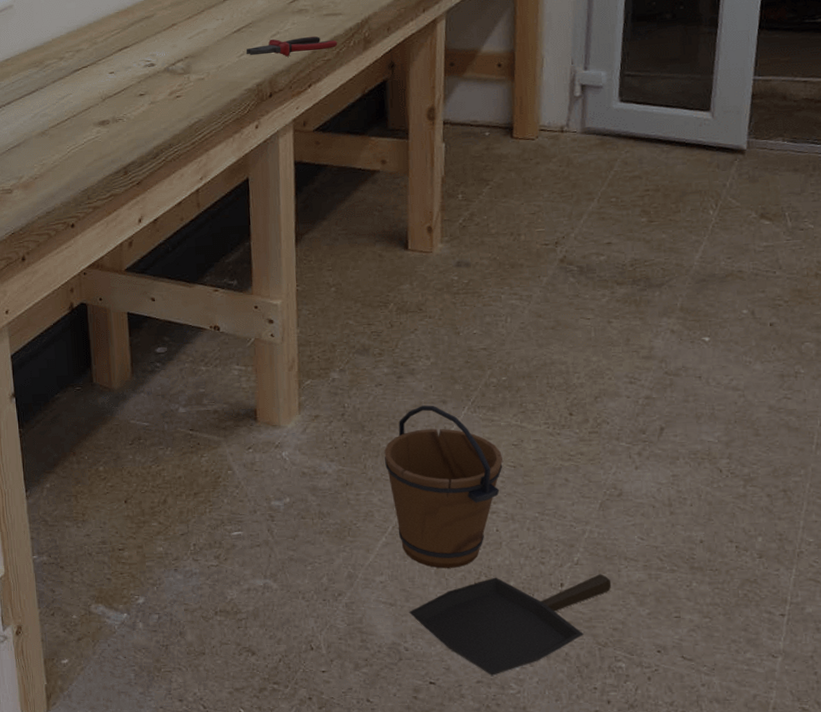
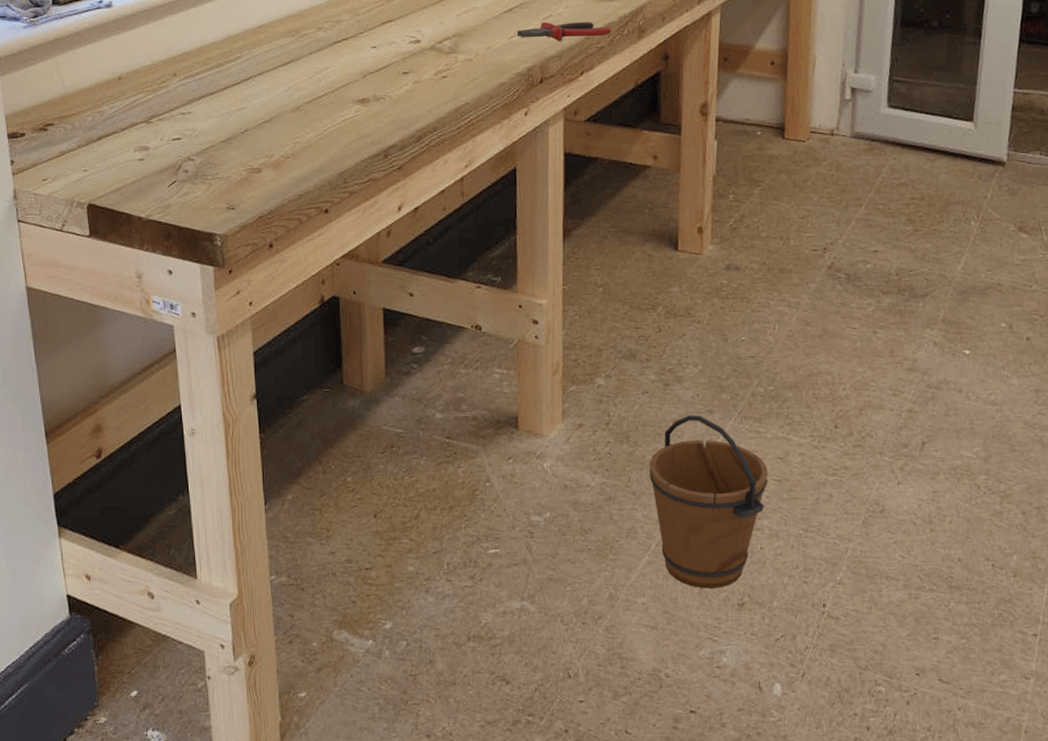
grill pan: present [408,574,612,676] -> none [670,594,873,703]

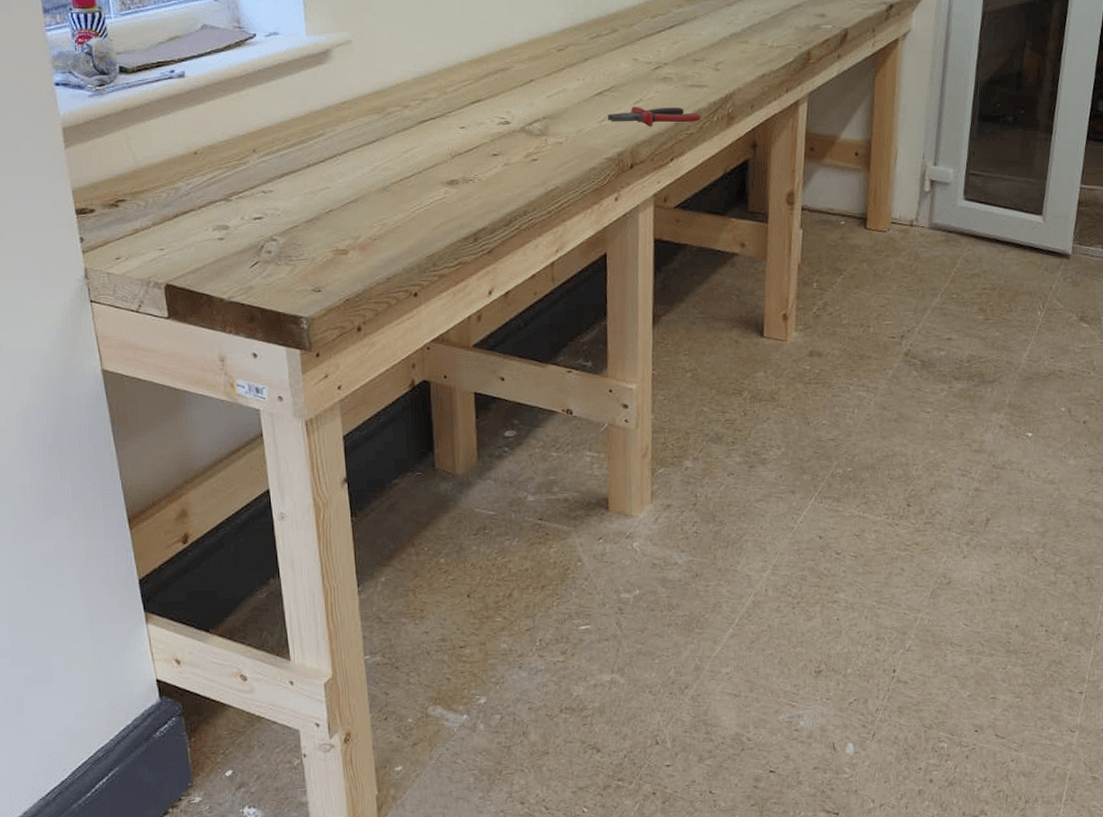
bucket: present [649,415,768,589] -> none [734,495,845,658]

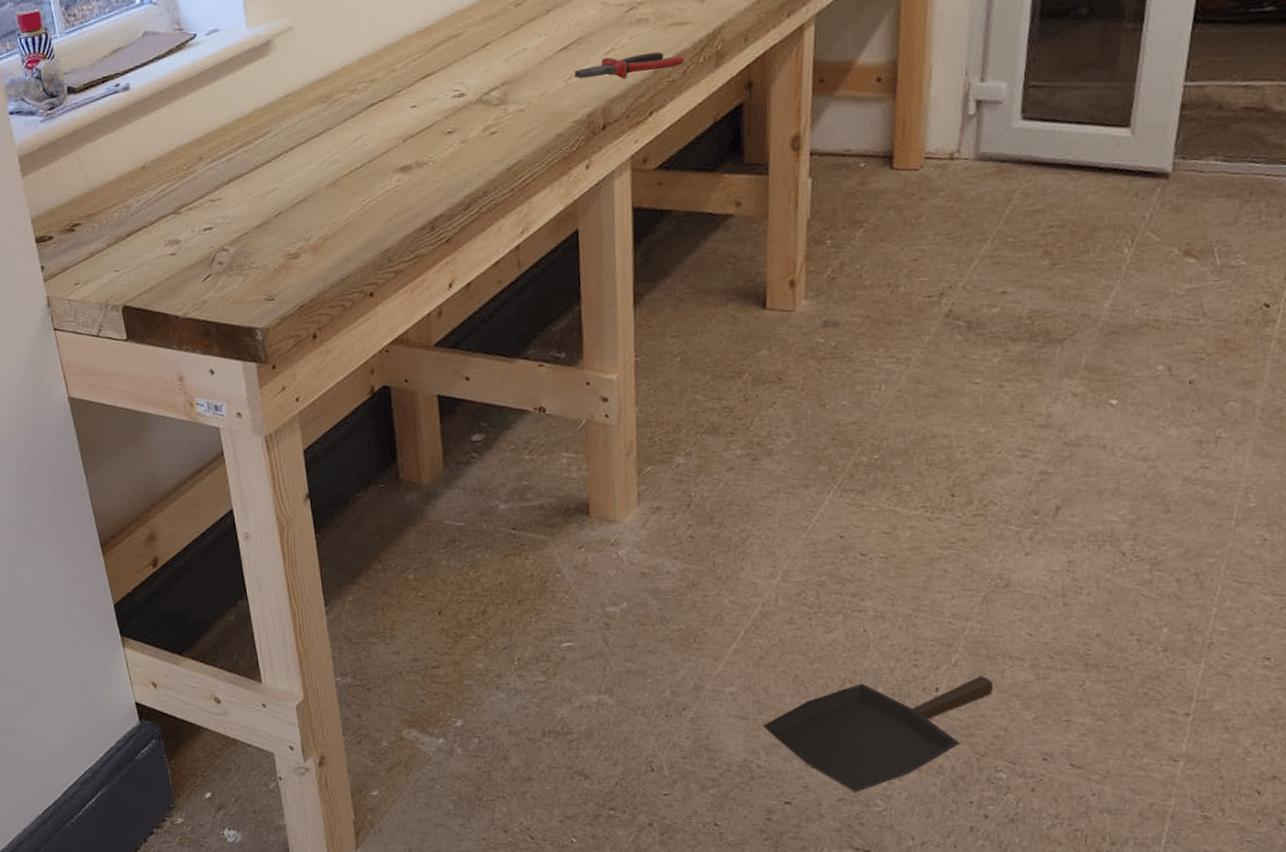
grill pan: none [752,659,938,761] -> present [762,676,994,792]

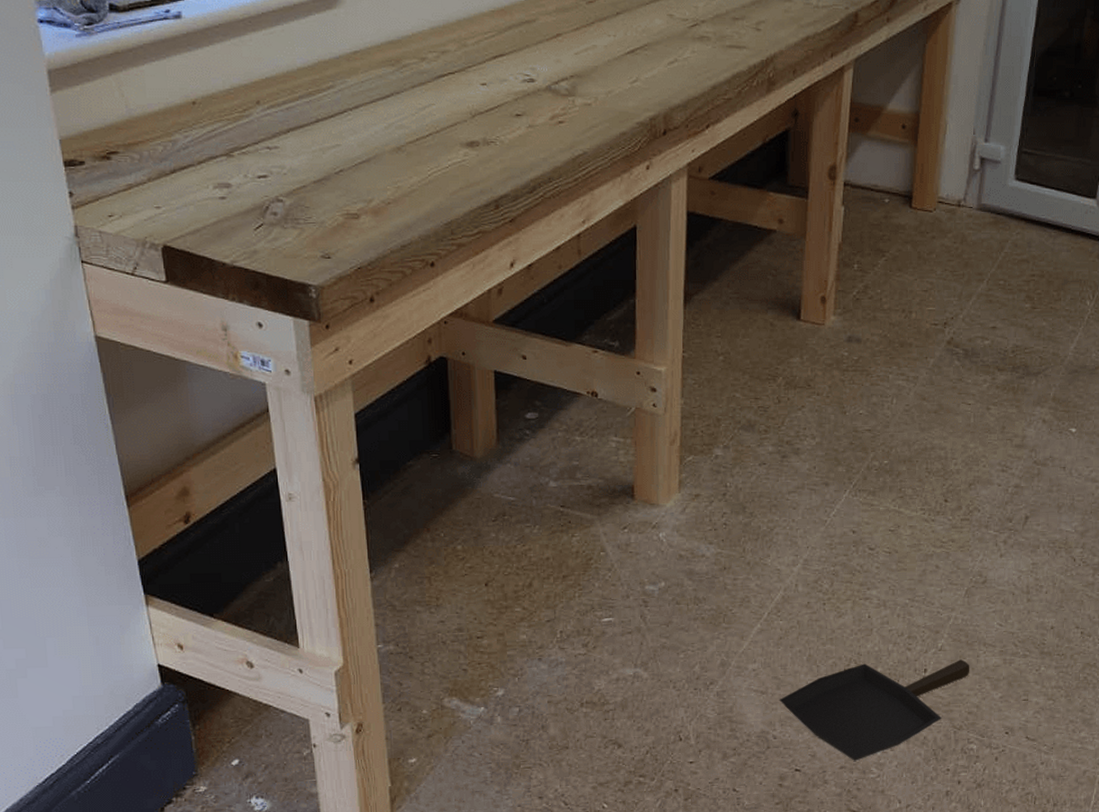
pliers: present [574,52,685,79] -> none [639,66,740,90]

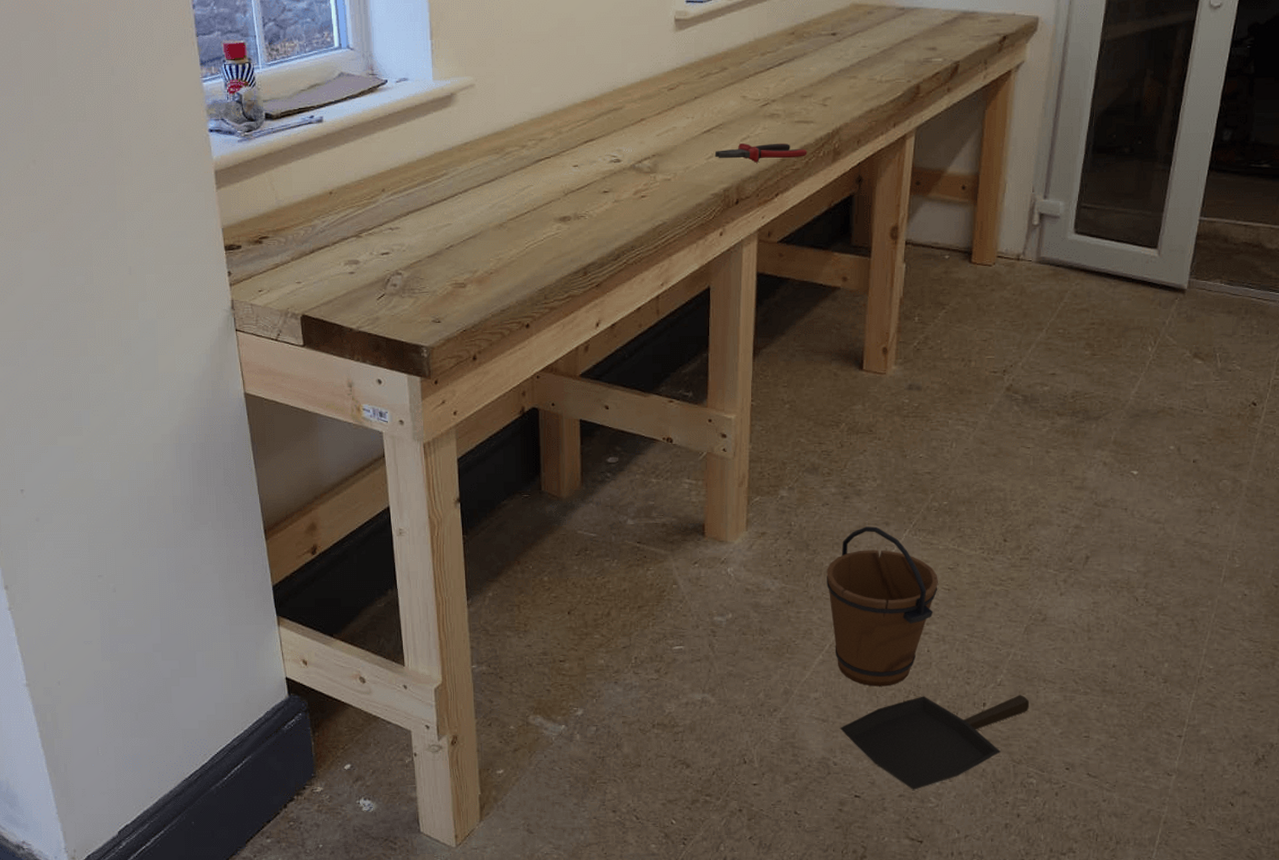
pliers: none [639,66,740,90] -> present [714,142,807,163]
bucket: none [764,487,879,655] -> present [827,526,938,687]

